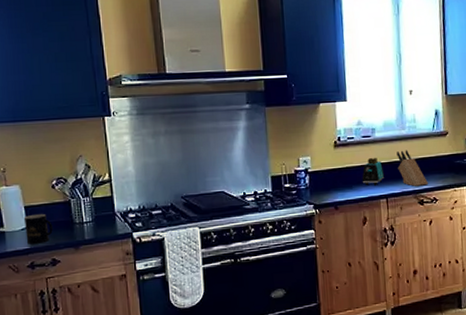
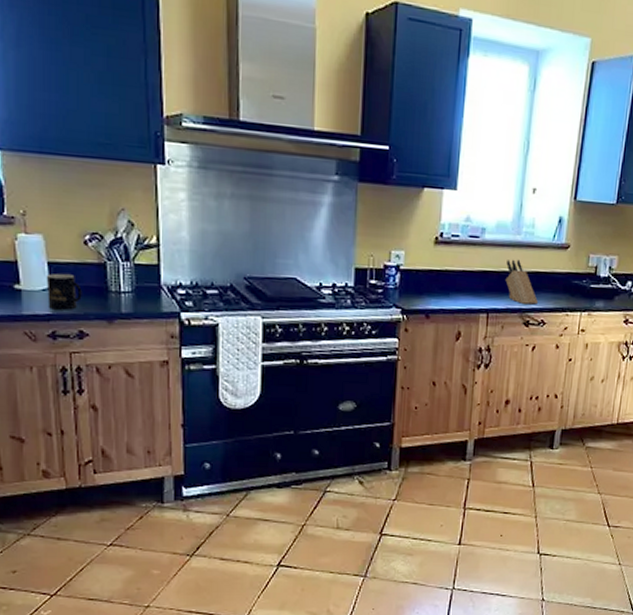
toaster: present [362,157,385,186] -> none [461,262,489,296]

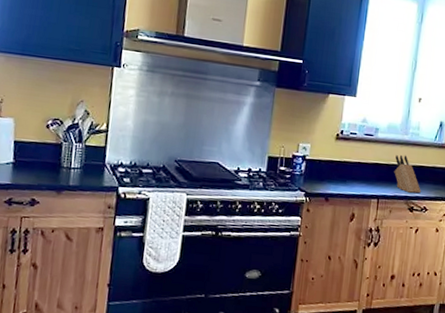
mug: present [46,274,82,310] -> none [9,150,39,181]

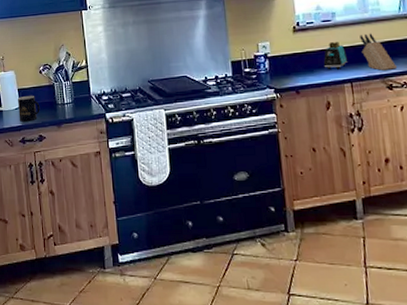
mug: none [9,150,39,181] -> present [17,96,40,122]
toaster: none [357,156,380,184] -> present [323,41,348,70]

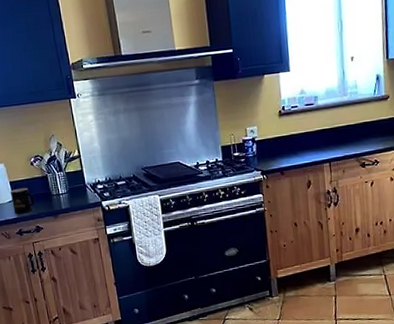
toaster: present [323,41,348,70] -> none [305,124,328,152]
knife block: present [359,33,397,70] -> none [339,115,369,150]

